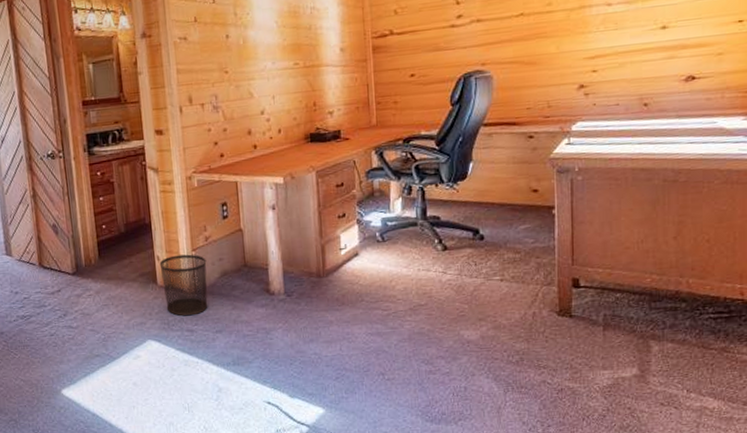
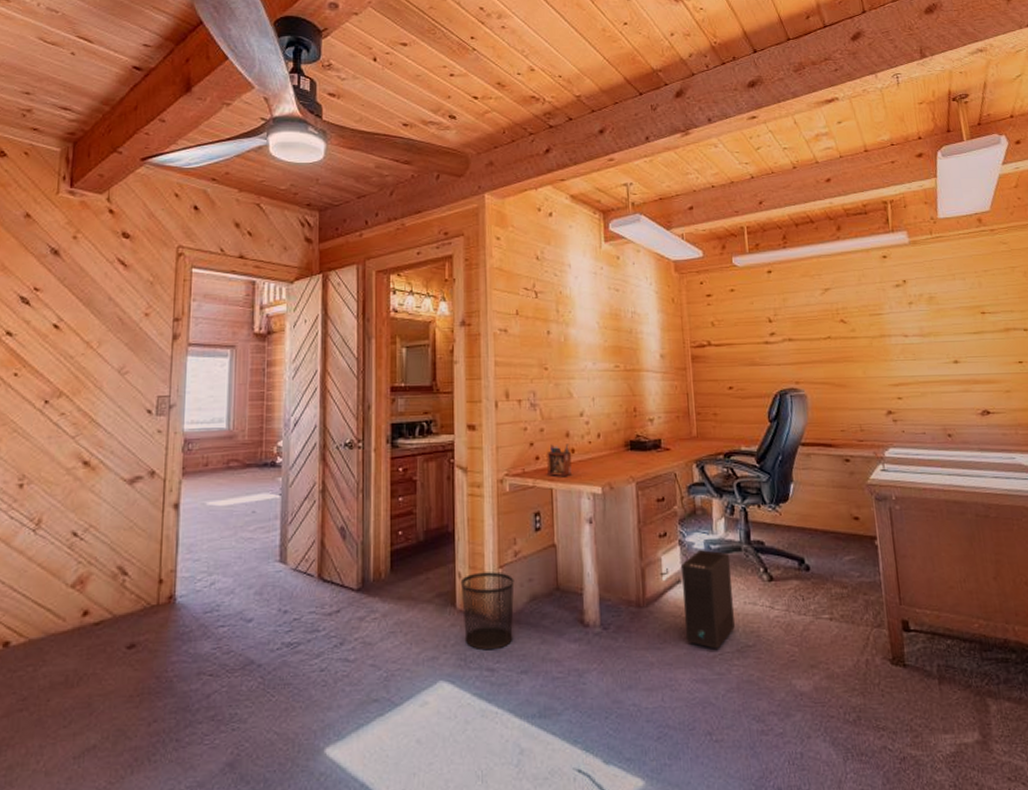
desk organizer: none [230,140,255,171] -> present [547,444,572,477]
computer tower: none [359,227,408,309] -> present [681,550,735,649]

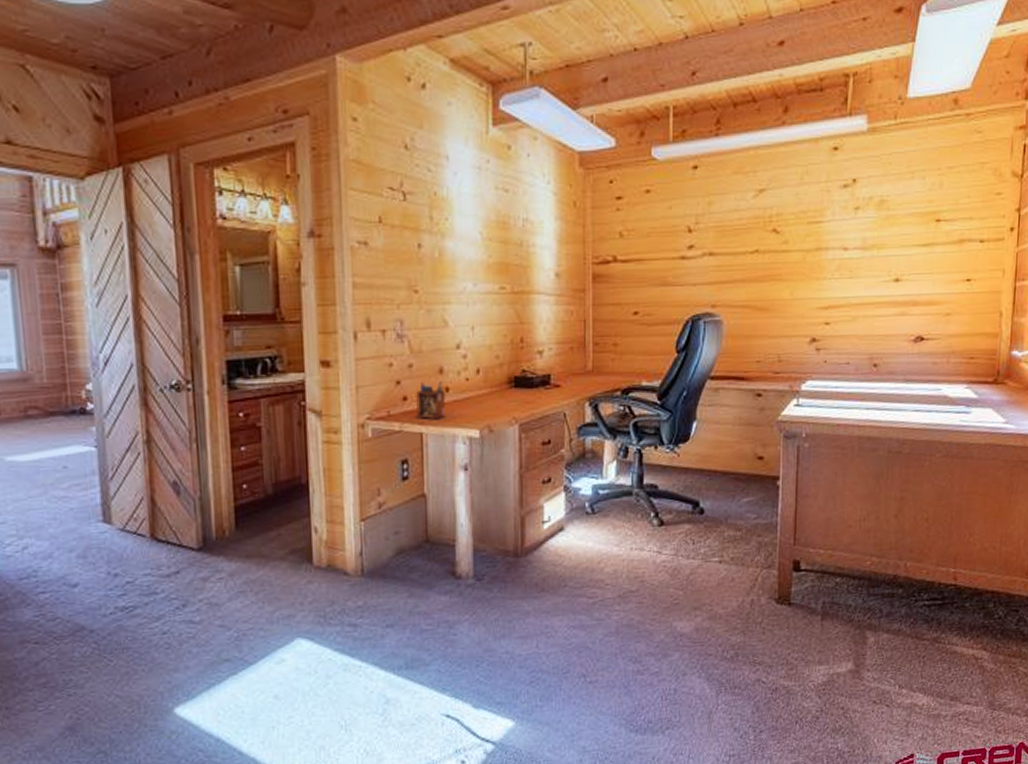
waste bin: present [460,572,515,651] -> none [317,525,379,607]
computer tower: present [681,550,735,649] -> none [564,495,620,596]

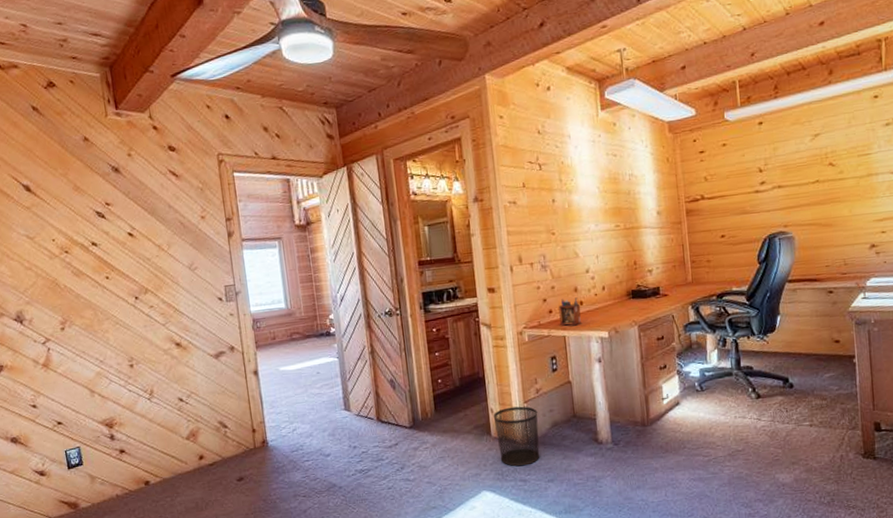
waste bin: none [317,525,379,607] -> present [493,406,540,467]

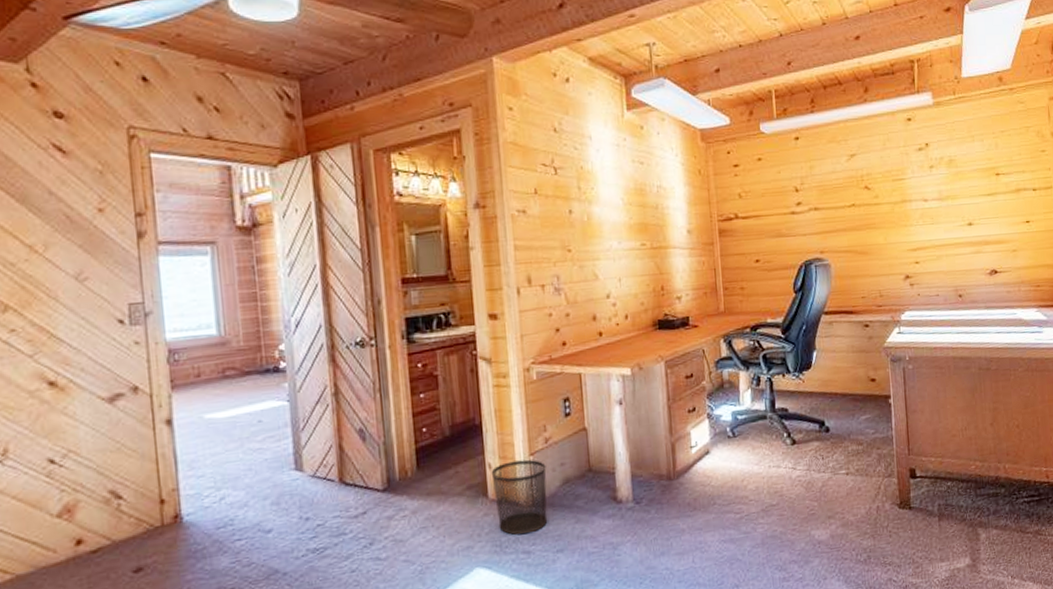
desk organizer: present [558,297,581,326] -> none [574,327,600,361]

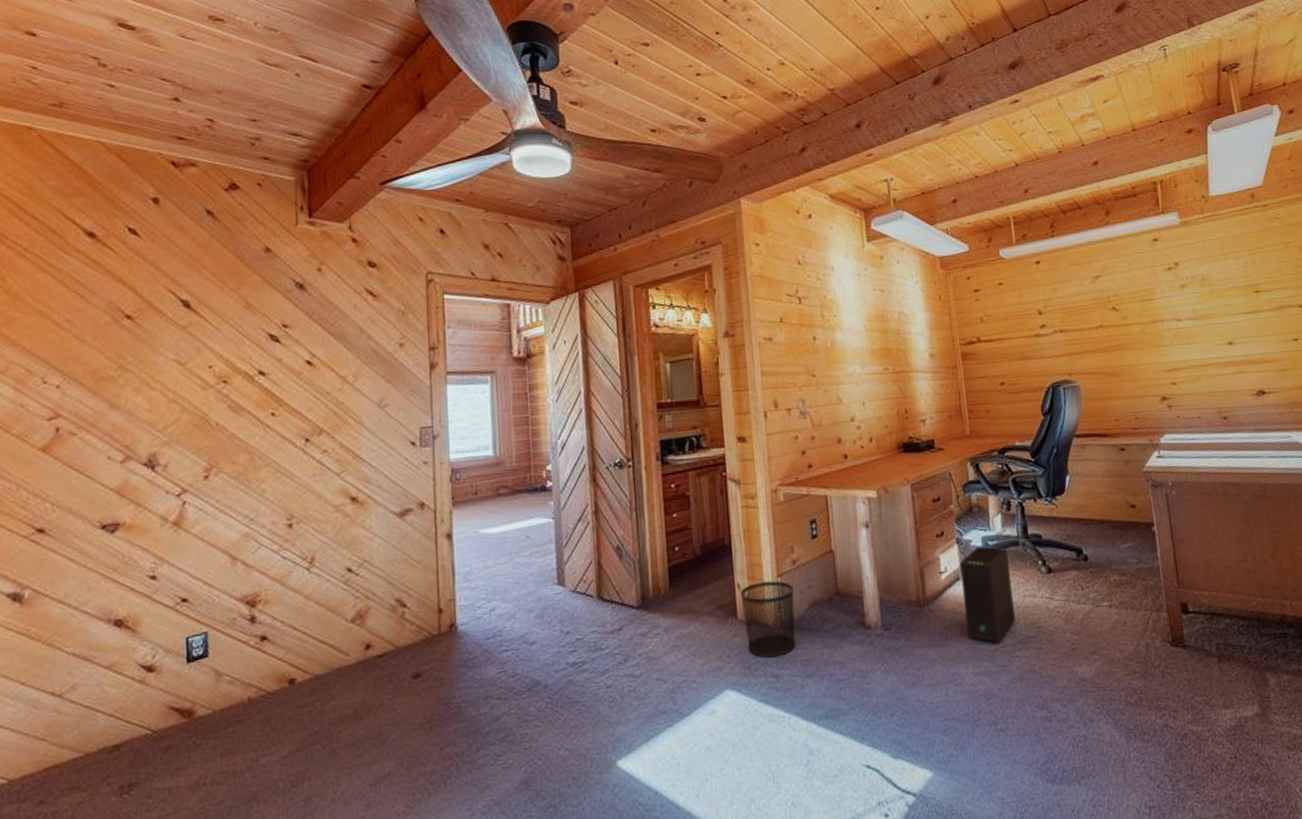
computer tower: none [710,421,760,511] -> present [960,546,1015,643]

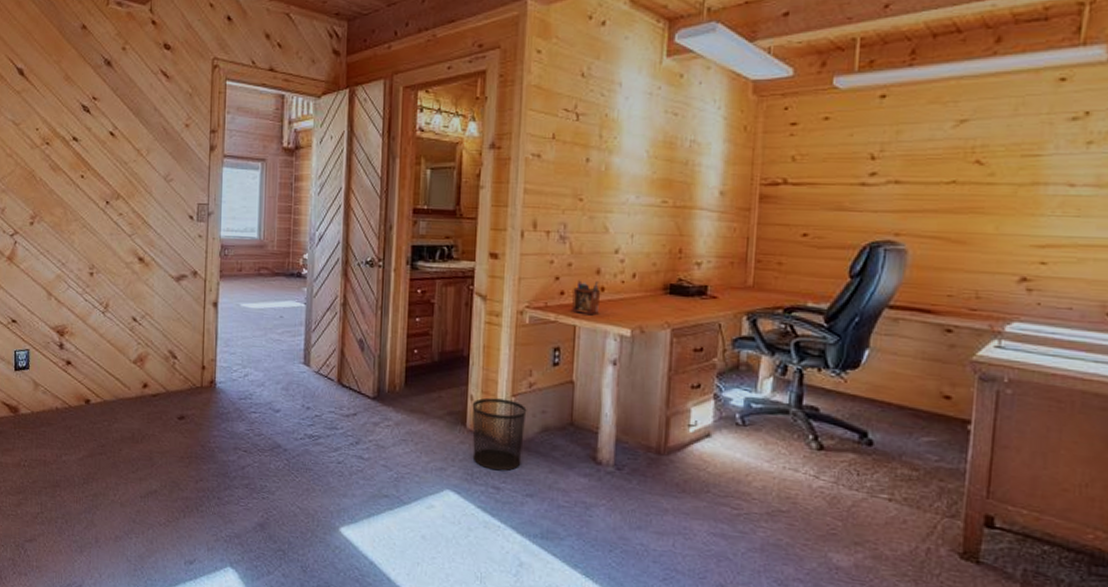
desk organizer: none [819,450,846,483] -> present [572,280,600,316]
computer tower: present [960,546,1015,643] -> none [707,407,774,508]

